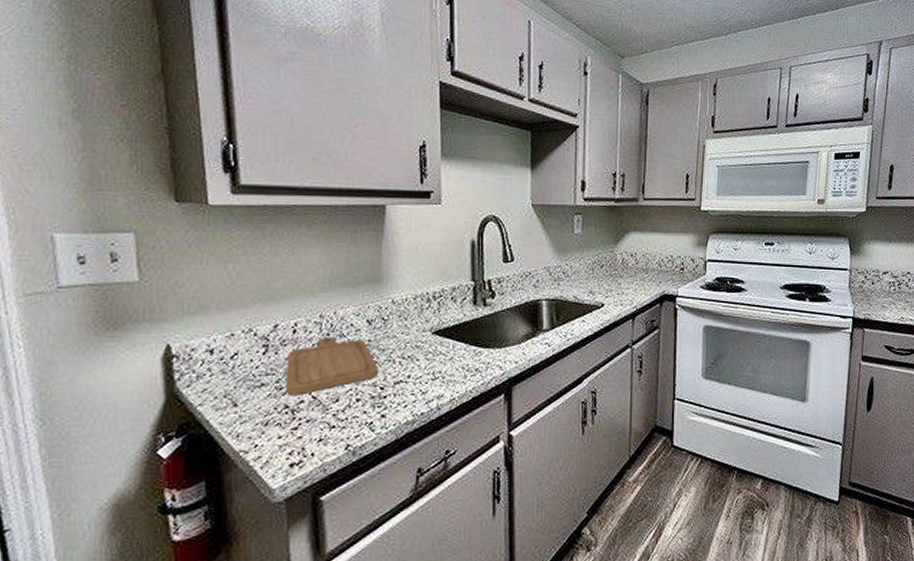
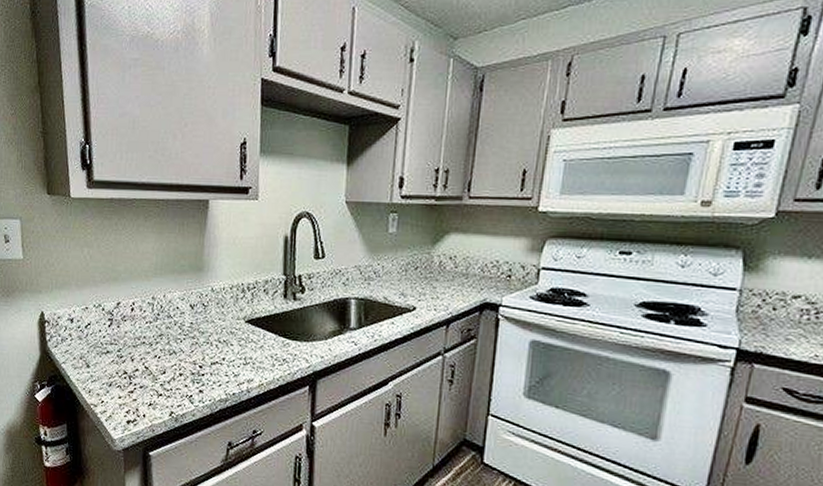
chopping board: present [286,337,378,396] -> none [125,317,198,365]

